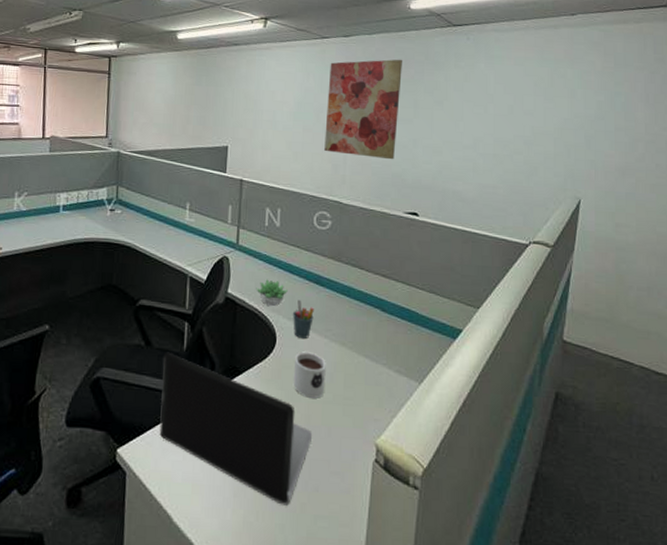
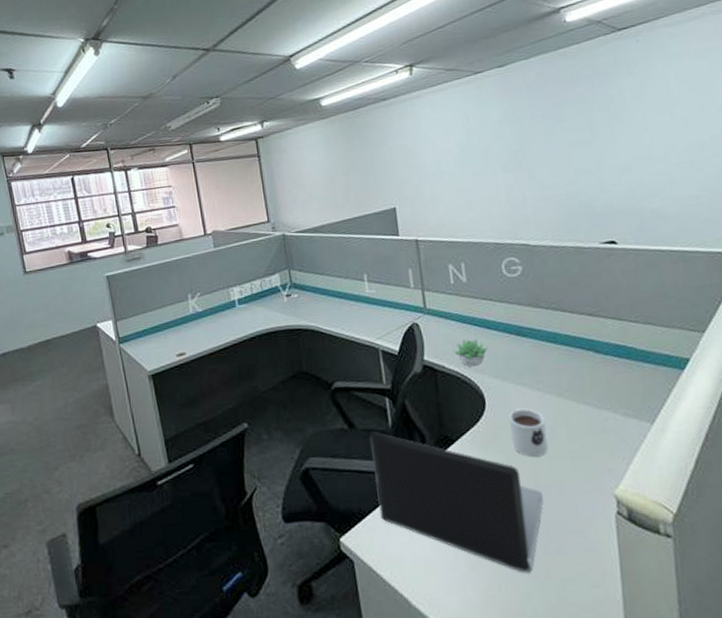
pen holder: present [293,299,314,338] -> none [498,355,522,396]
wall art: present [324,59,402,160] -> none [489,78,579,194]

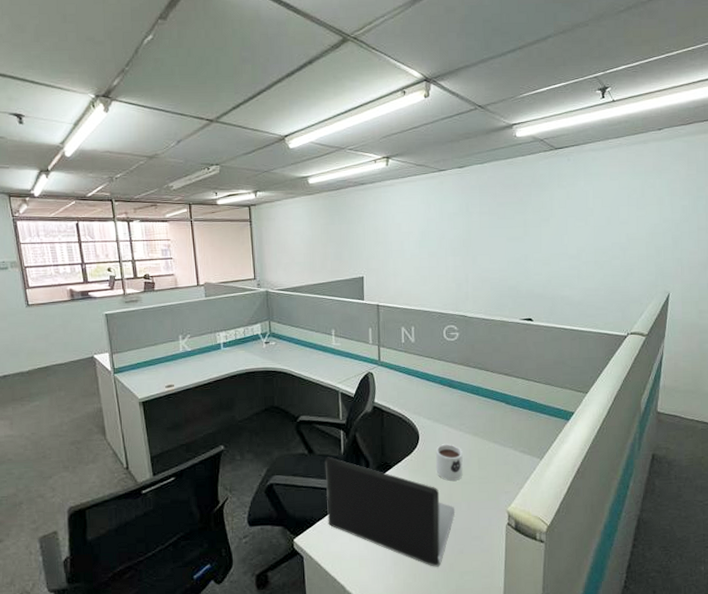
succulent plant: present [453,339,488,368] -> none [398,387,426,410]

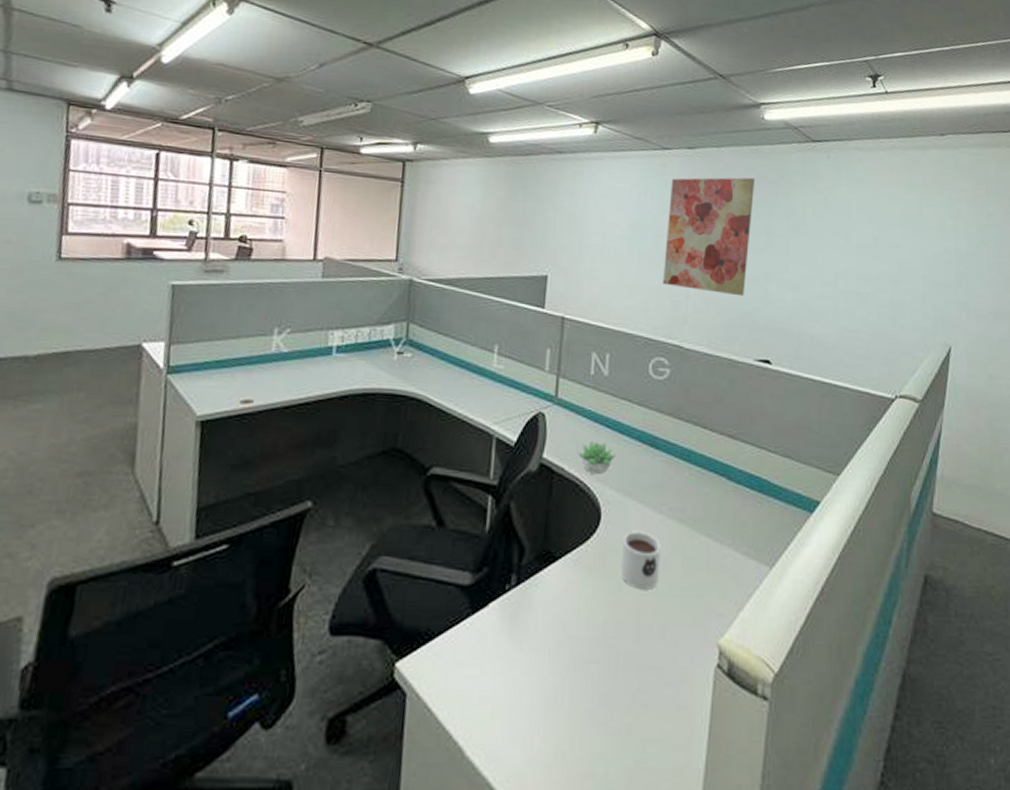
laptop computer: present [324,457,456,567] -> none [451,534,643,728]
succulent plant: none [398,387,426,410] -> present [577,440,616,475]
wall art: none [447,184,512,275] -> present [663,177,754,297]

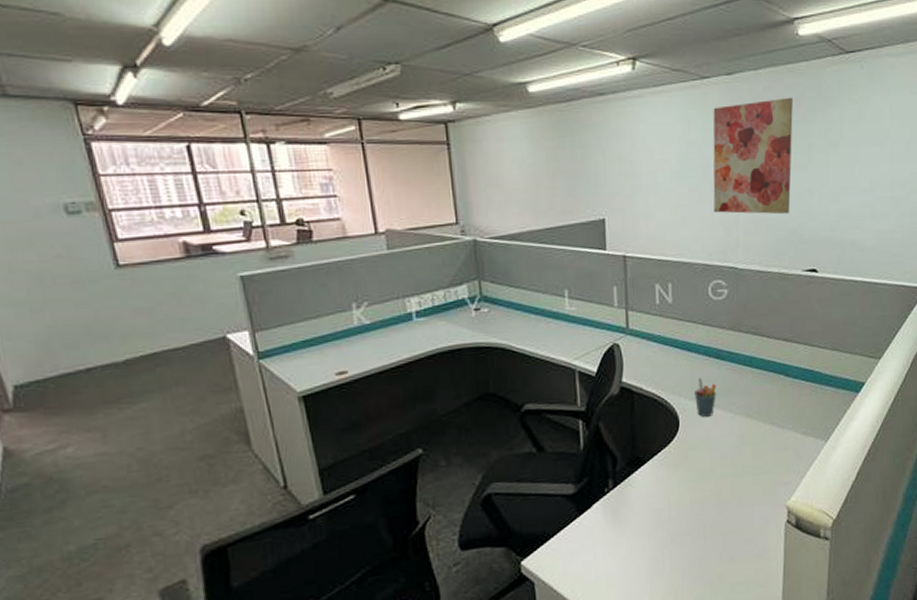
succulent plant: present [577,440,616,475] -> none [652,361,687,390]
mug: present [620,531,661,590] -> none [700,429,734,475]
pen holder: none [621,466,647,514] -> present [695,377,717,417]

